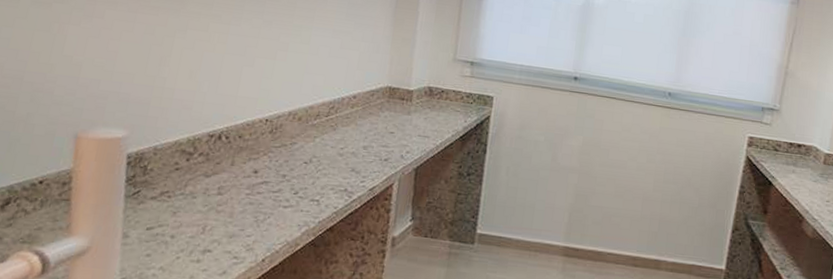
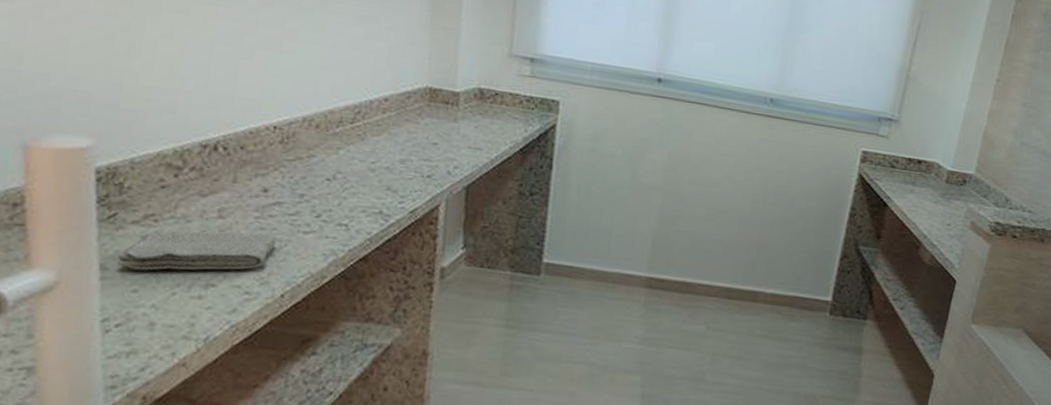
washcloth: none [137,204,262,238] -> present [117,230,277,271]

